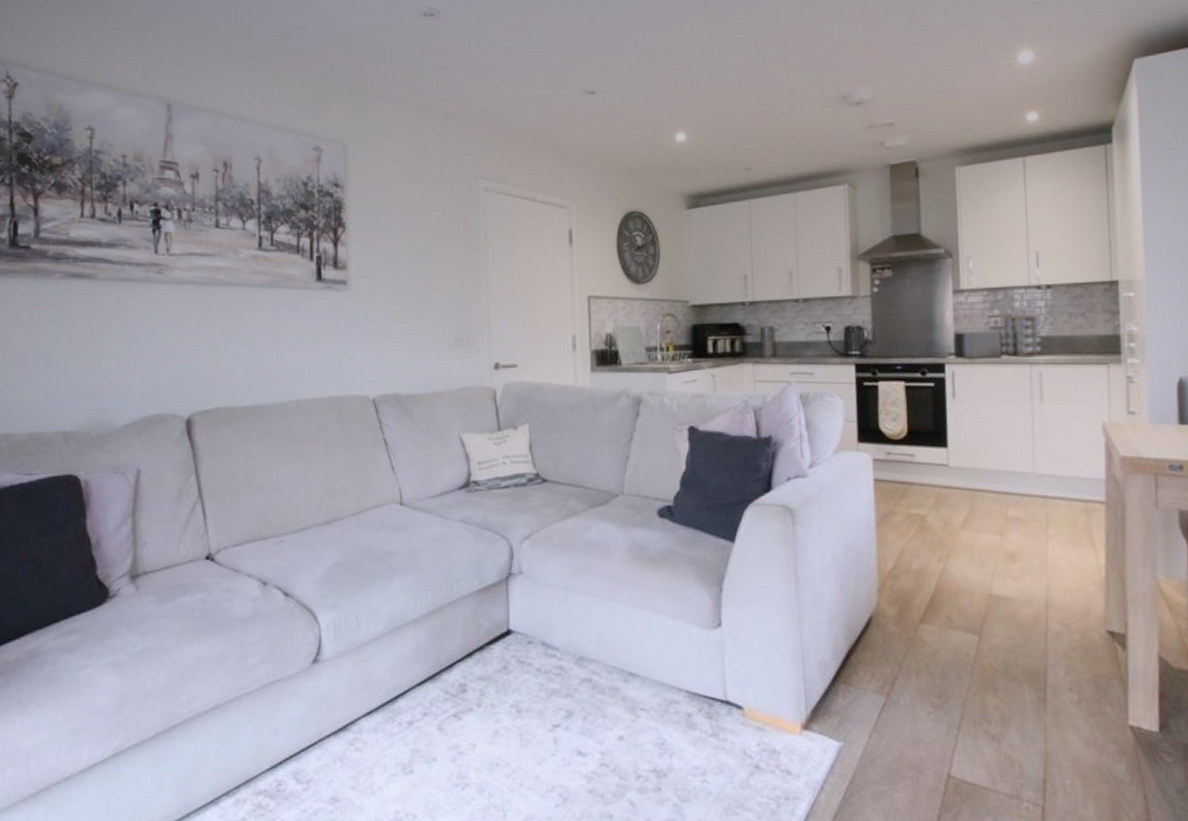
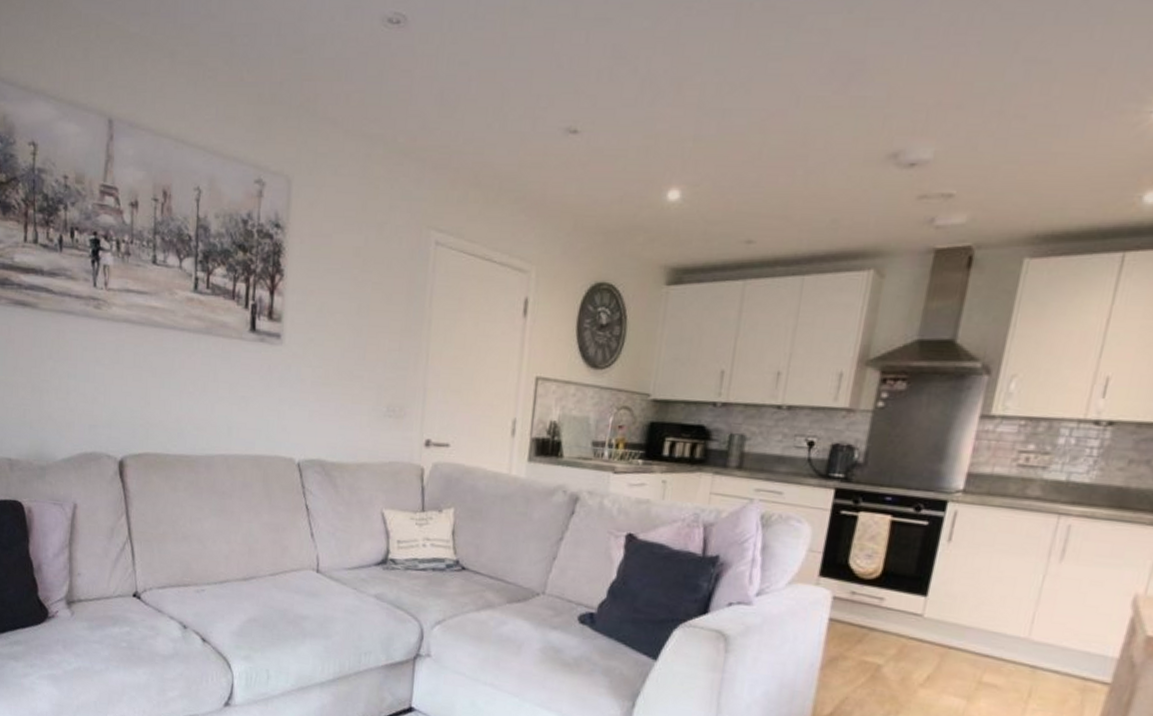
toaster: present [953,330,1003,360] -> none [961,464,1032,503]
spice rack: present [1000,309,1042,358] -> none [1025,446,1090,507]

